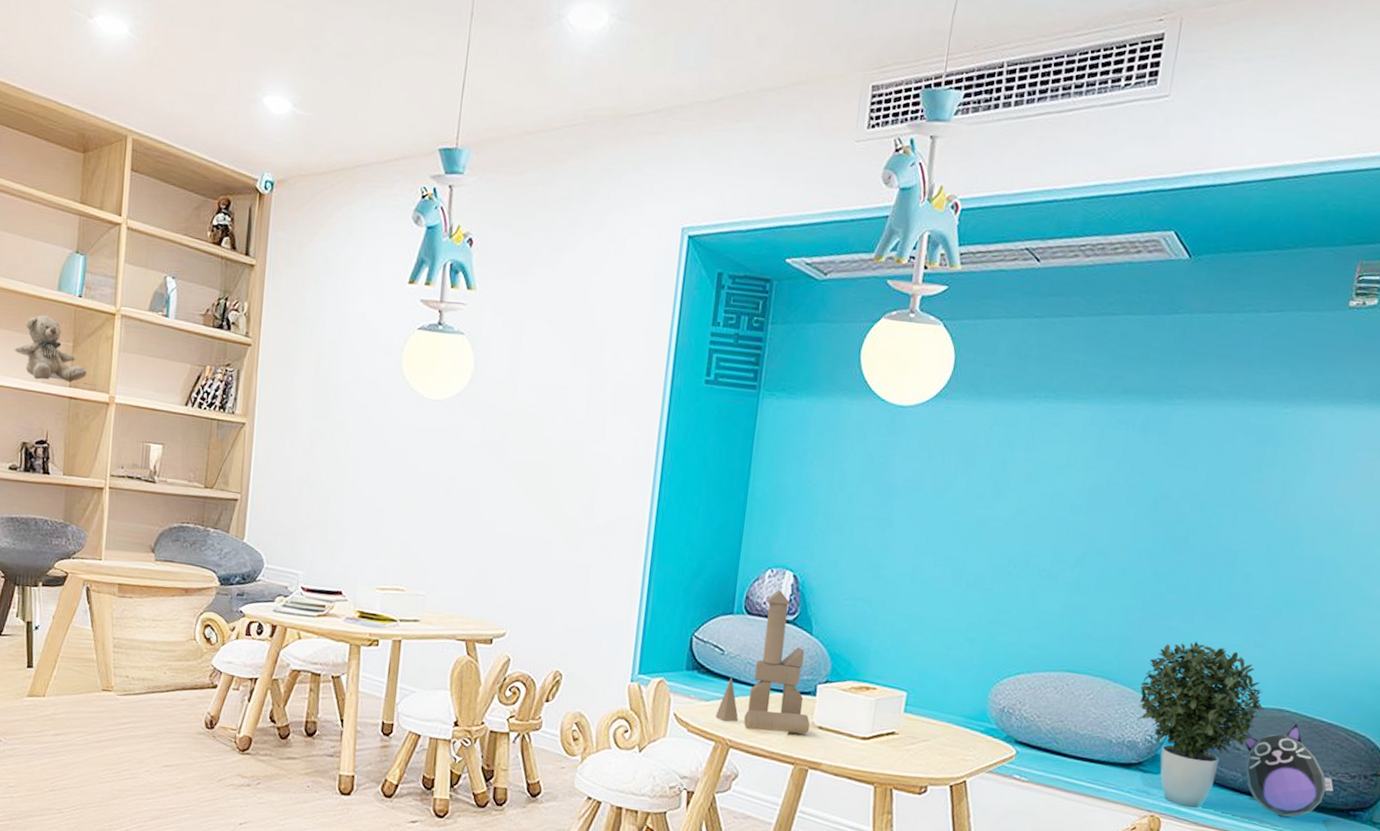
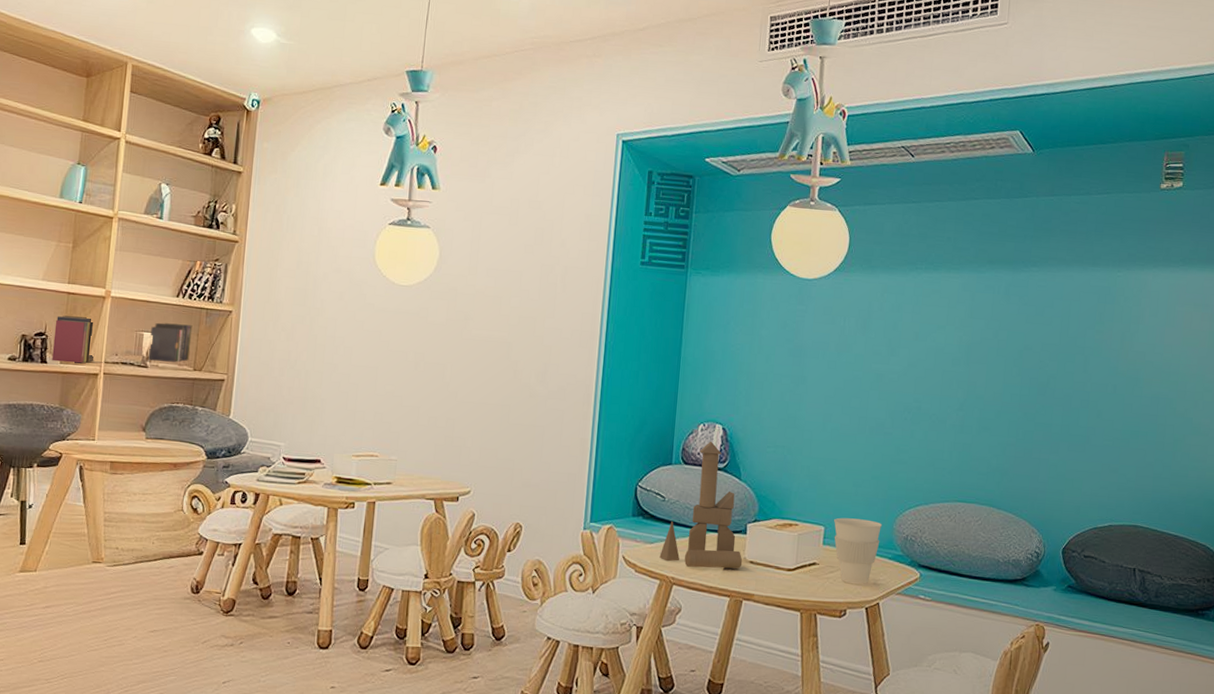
teddy bear: present [14,314,87,383] -> none [17,219,85,280]
books: none [54,422,99,476] -> present [52,315,95,364]
books: none [156,433,203,479] -> present [148,322,193,363]
cup: none [917,683,976,760] -> present [834,517,883,585]
potted plant: present [1138,641,1264,809] -> none [1019,470,1122,616]
plush toy: present [1243,723,1334,817] -> none [1106,537,1184,619]

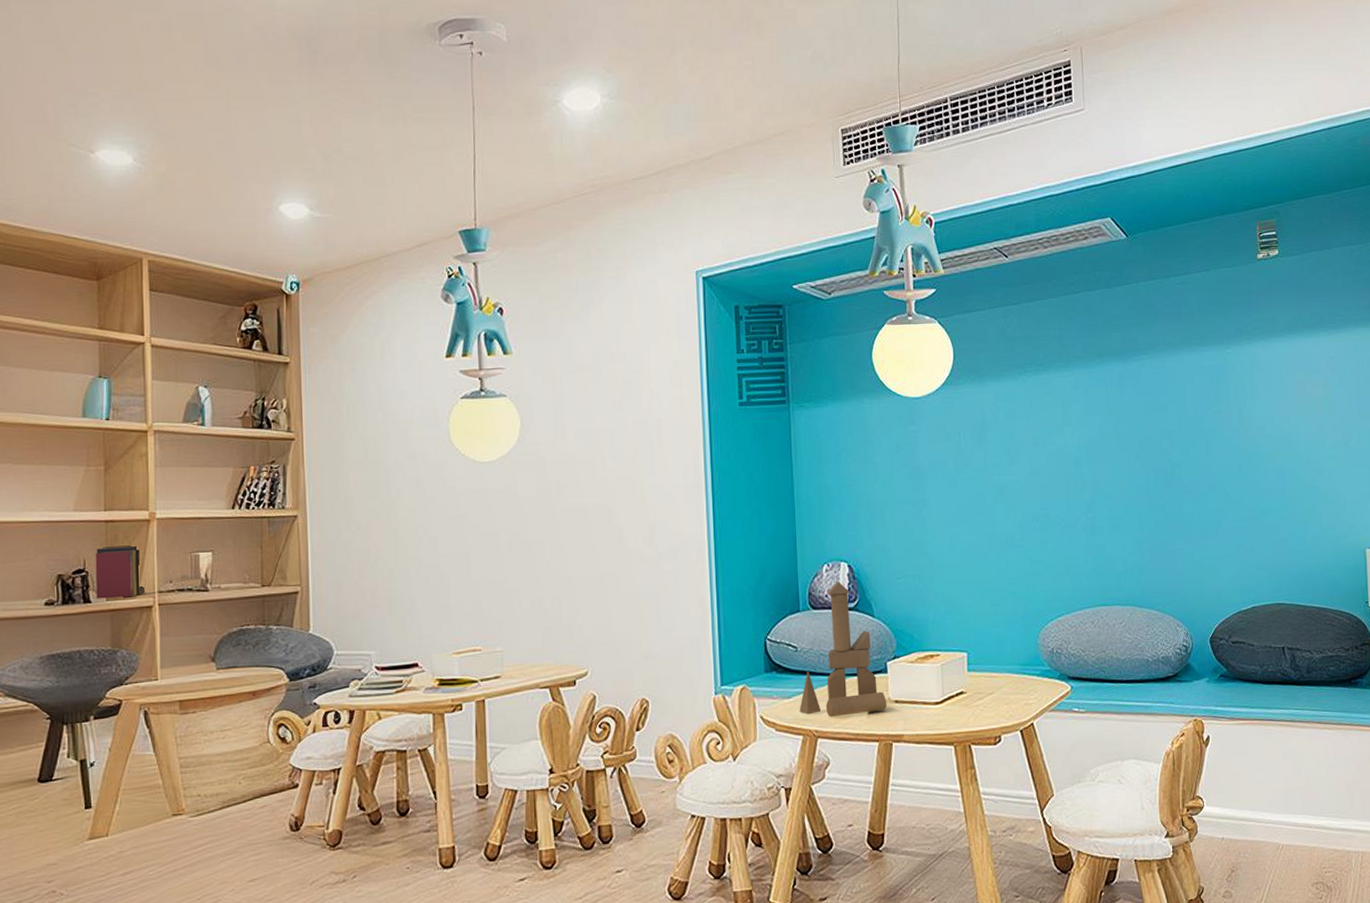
books: present [148,322,193,363] -> none [207,537,256,582]
cup: present [834,517,883,585] -> none [976,638,1026,708]

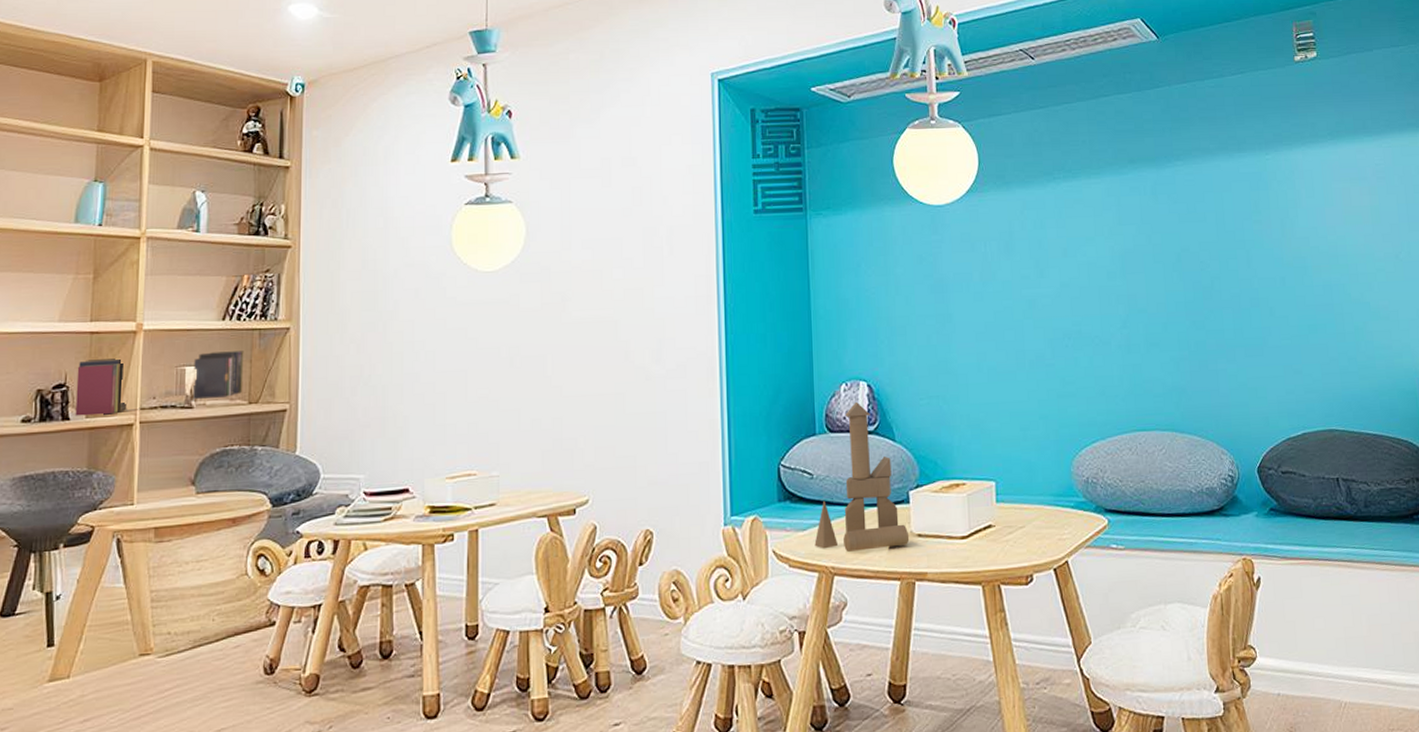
books: none [207,537,256,582] -> present [193,351,244,399]

